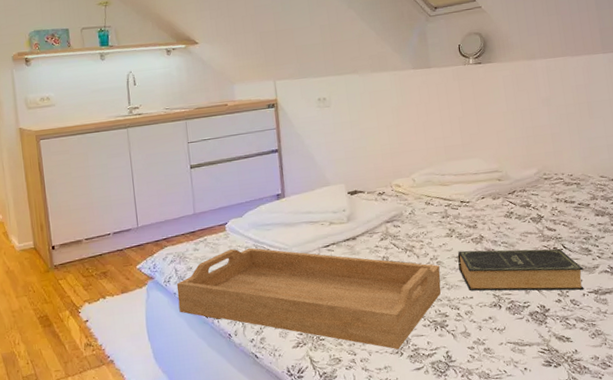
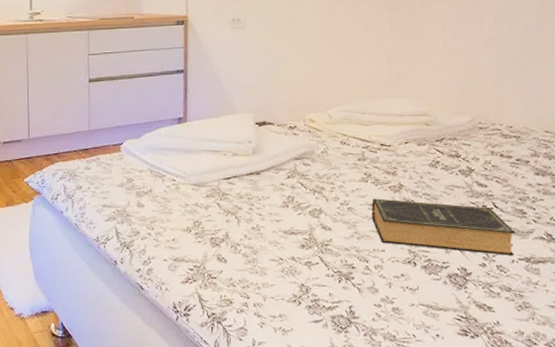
serving tray: present [176,247,442,350] -> none [64,171,351,298]

